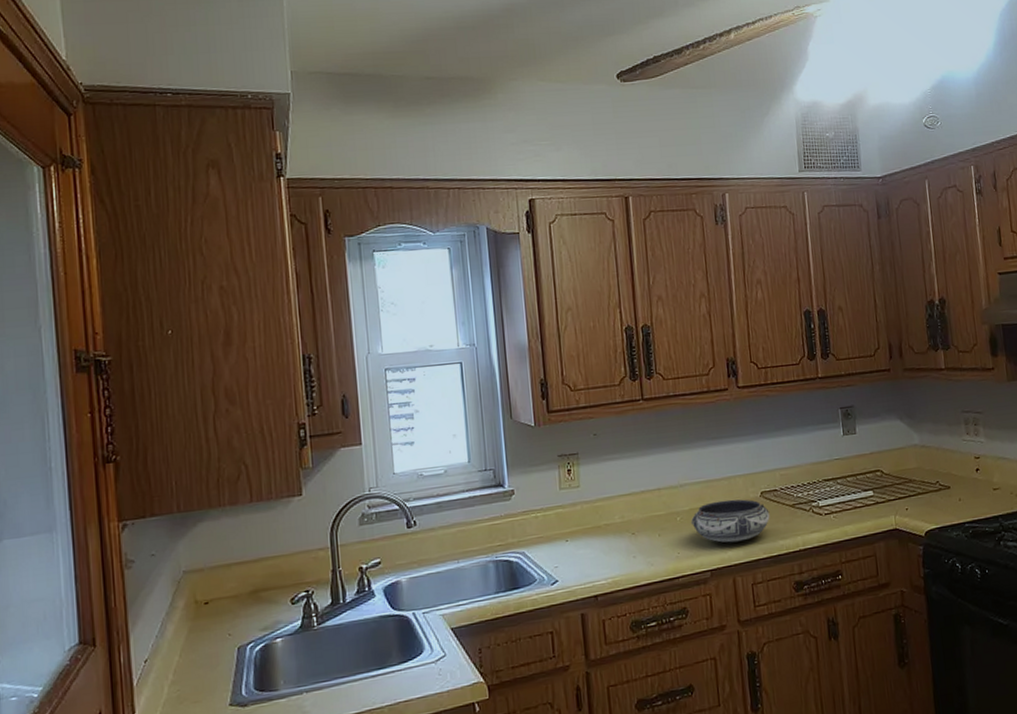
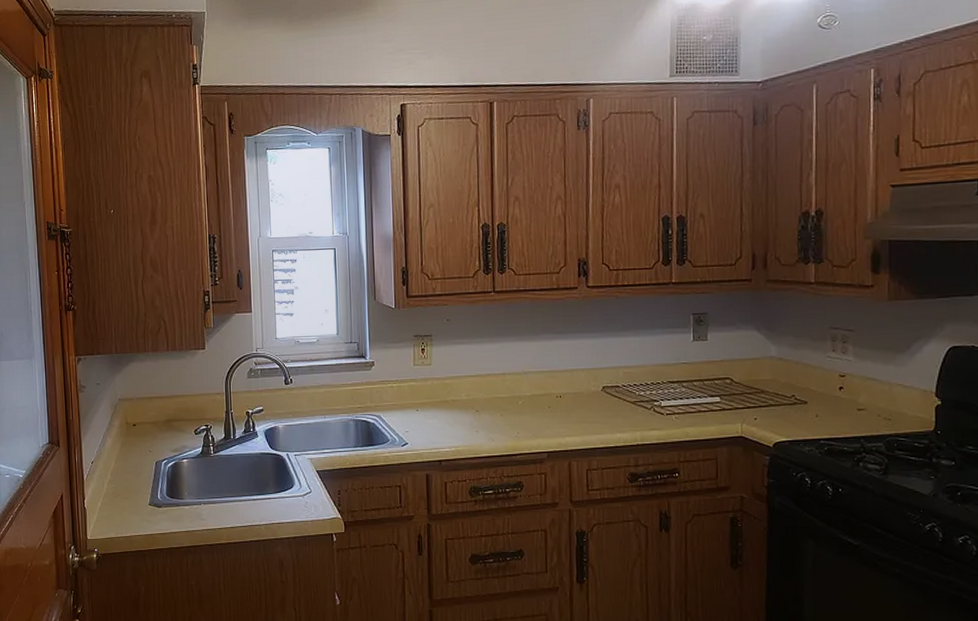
bowl: present [690,499,770,543] -> none [531,390,610,430]

